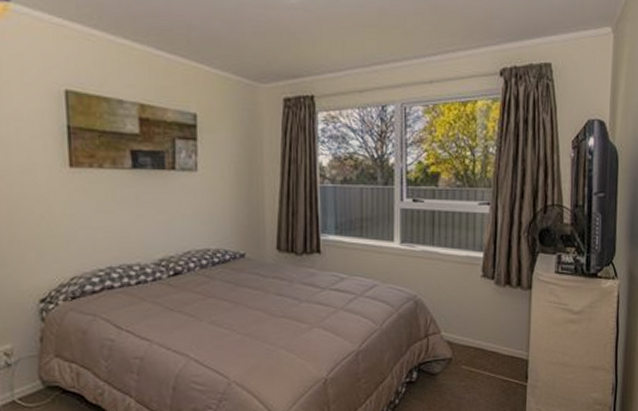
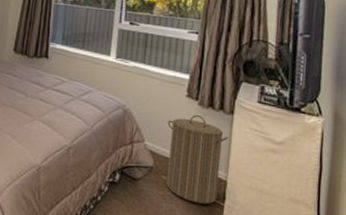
laundry hamper: none [463,296,528,388] -> present [167,115,229,204]

